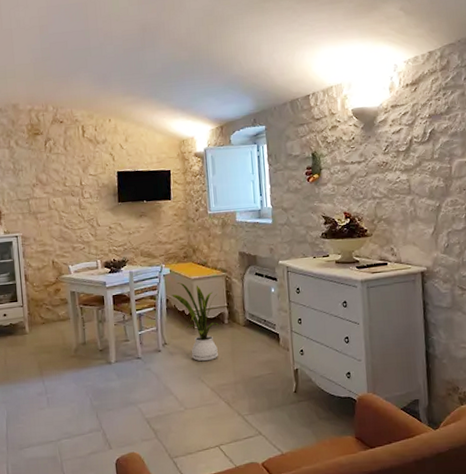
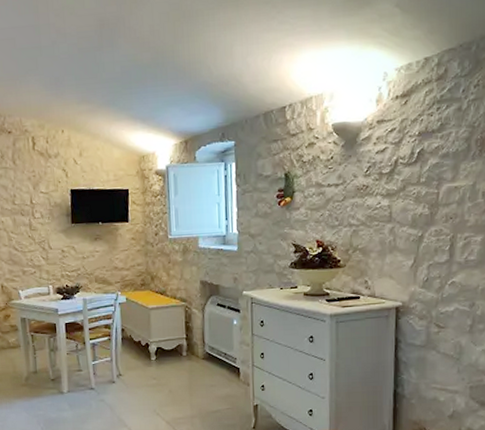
house plant: present [171,282,219,362] -> none [126,311,177,394]

